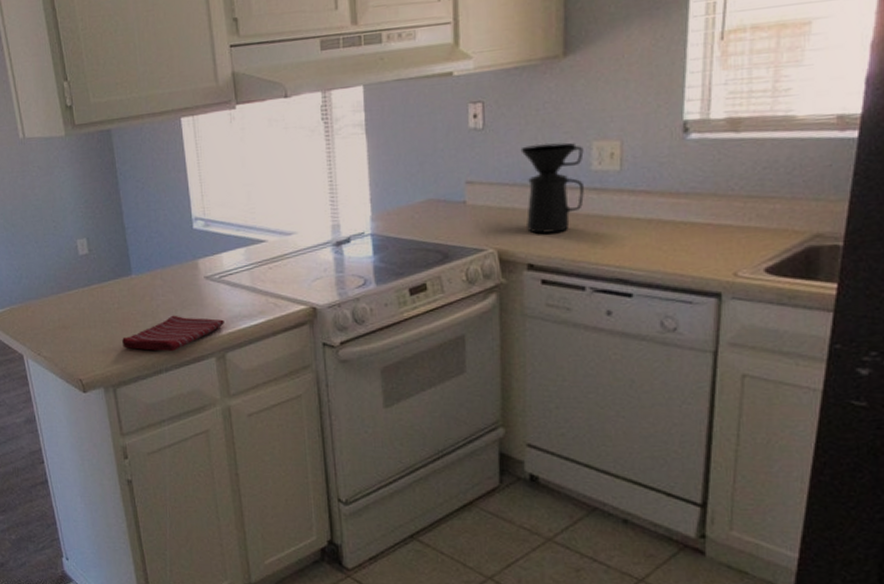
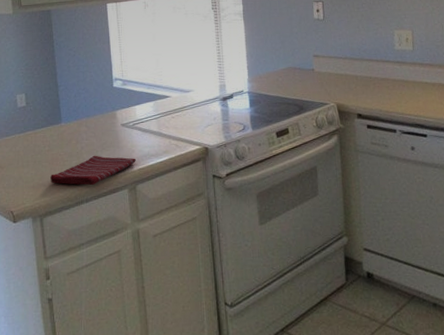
coffee maker: present [520,142,584,234] -> none [348,30,392,92]

